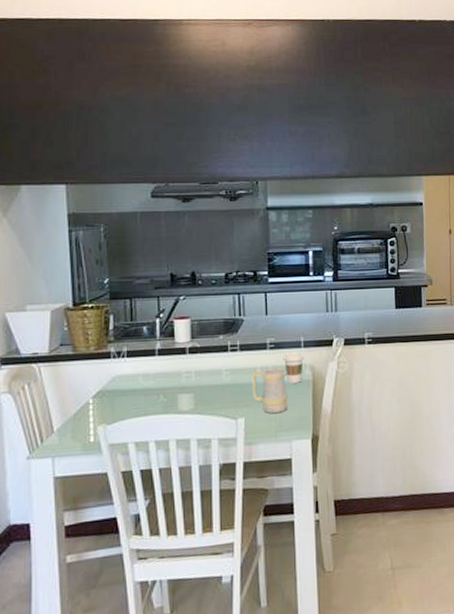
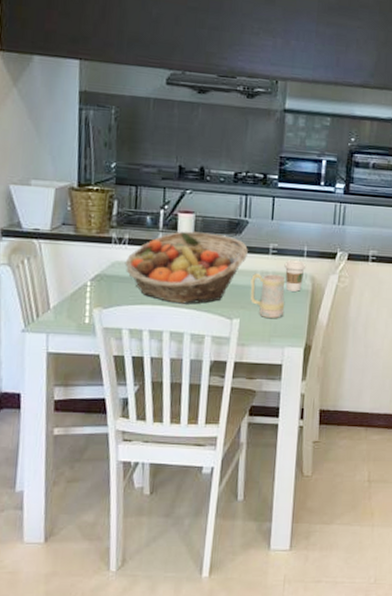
fruit basket: none [125,335,246,410] -> present [125,231,248,304]

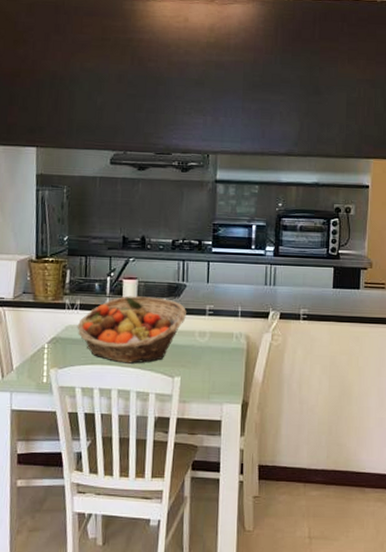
mug: present [250,273,285,319] -> none [190,333,222,377]
coffee cup: present [284,259,307,292] -> none [220,320,241,350]

